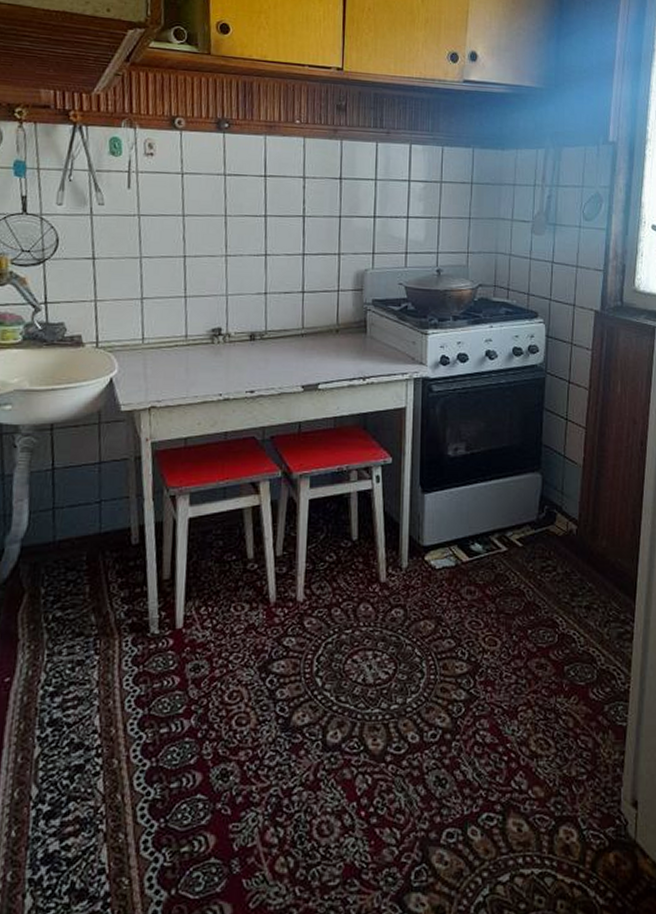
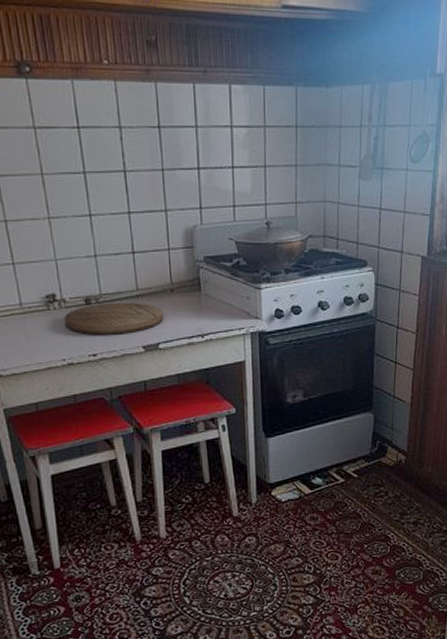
cutting board: none [226,339,327,372] -> present [63,302,164,335]

